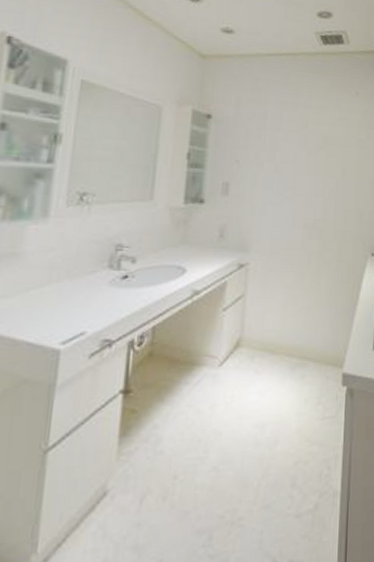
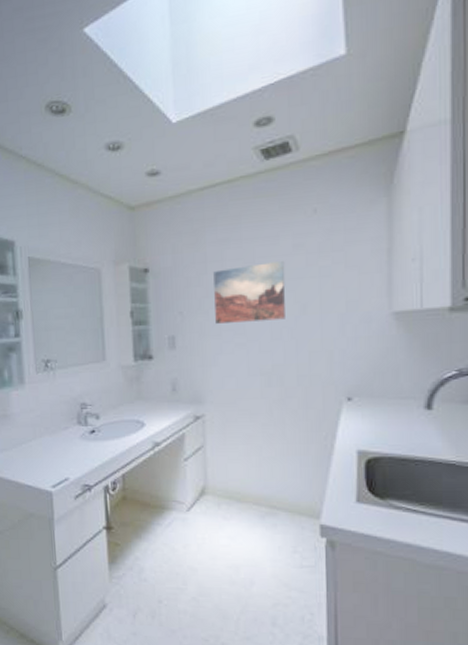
wall art: none [269,127,332,180] -> present [213,261,285,324]

